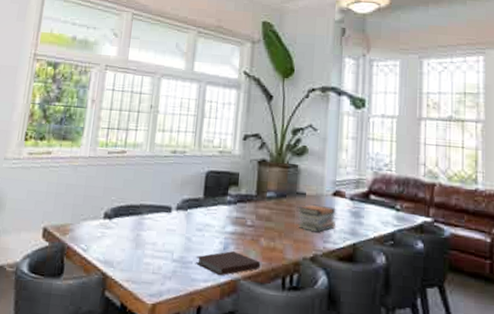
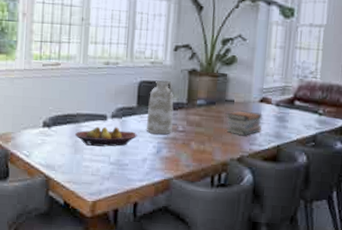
fruit bowl: none [137,219,203,242] -> present [75,127,137,147]
notebook: present [195,251,261,276] -> none [131,154,191,176]
vase: none [212,170,242,229] -> present [146,80,174,135]

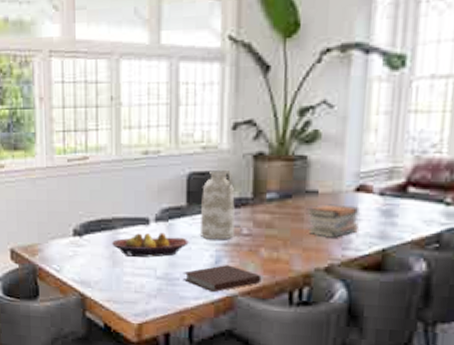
notebook: none [131,154,191,176] -> present [182,265,262,293]

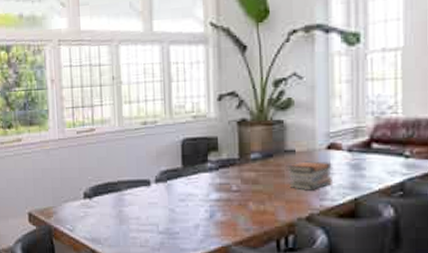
fruit bowl: present [112,232,189,258] -> none [118,192,186,215]
notebook: present [182,265,262,293] -> none [182,218,252,244]
vase: present [199,169,235,240] -> none [194,134,225,197]

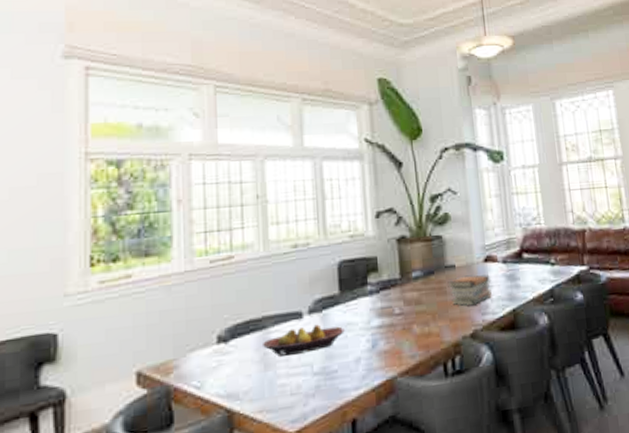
fruit bowl: none [118,192,186,215] -> present [263,324,344,357]

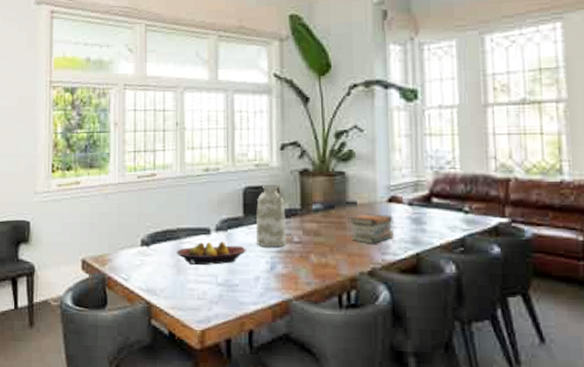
vase: none [353,254,387,324] -> present [255,184,286,248]

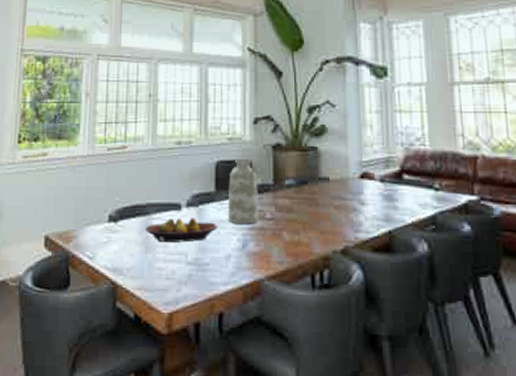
book stack: present [348,213,395,244] -> none [320,190,367,221]

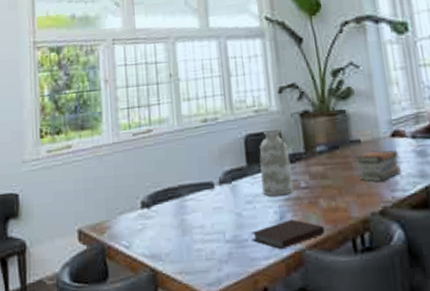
fruit bowl: present [146,217,218,243] -> none [180,194,253,223]
notebook: none [212,249,285,278] -> present [251,219,325,250]
book stack: none [320,190,367,221] -> present [353,150,401,182]

